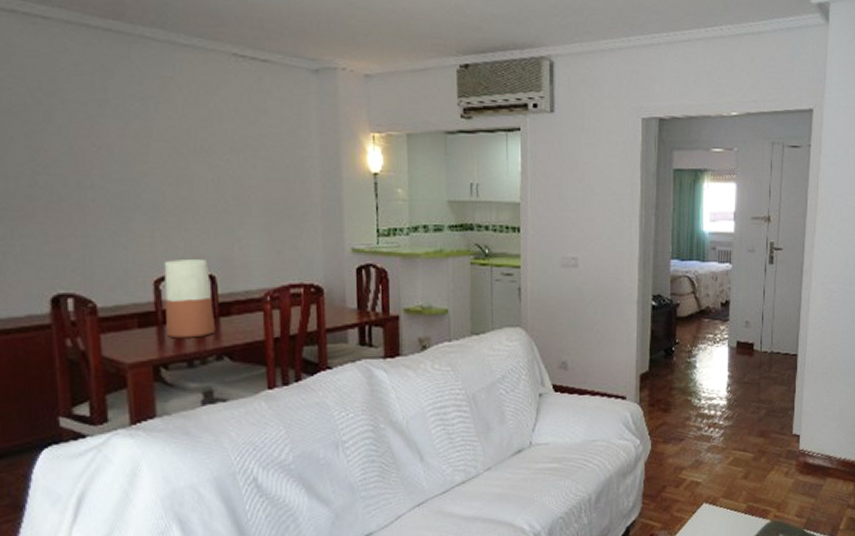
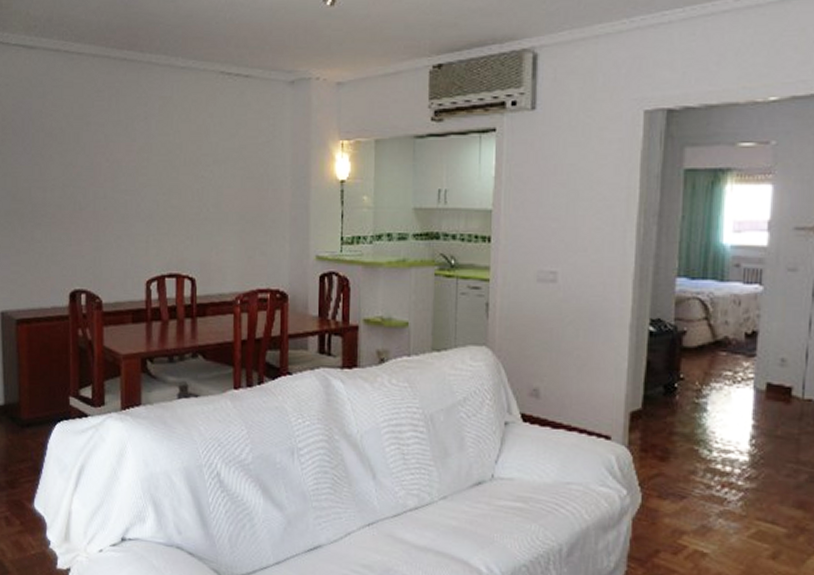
vase: present [164,259,216,339] -> none [154,263,193,336]

